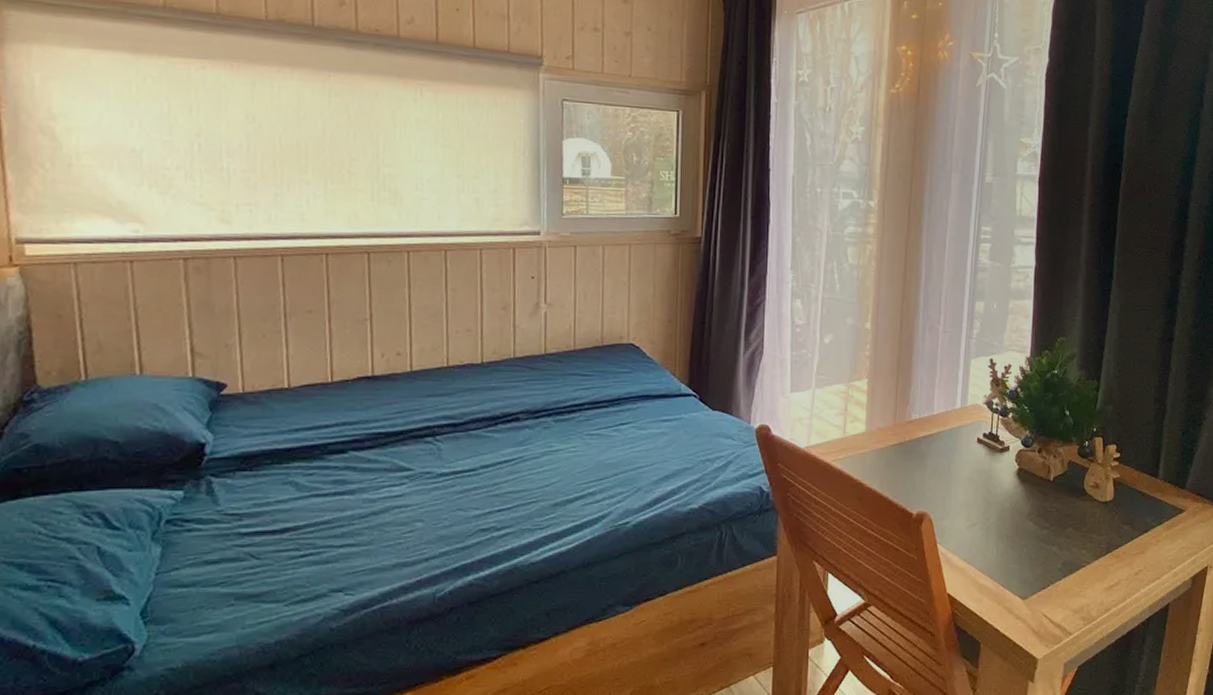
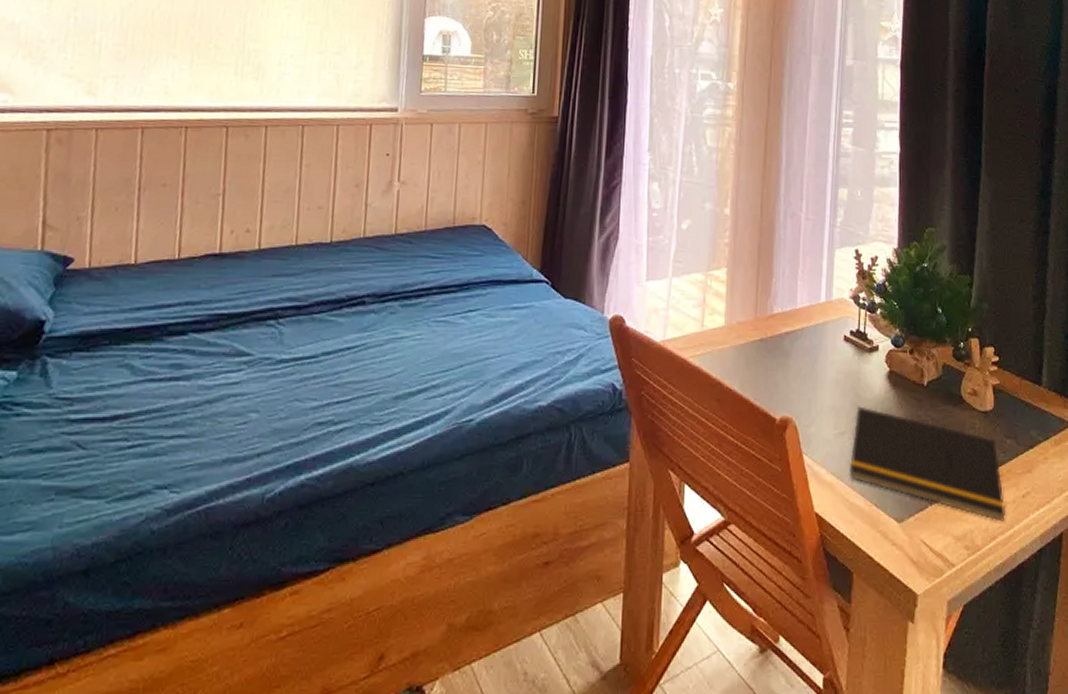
notepad: none [979,500,1120,596] -> present [849,406,1006,522]

